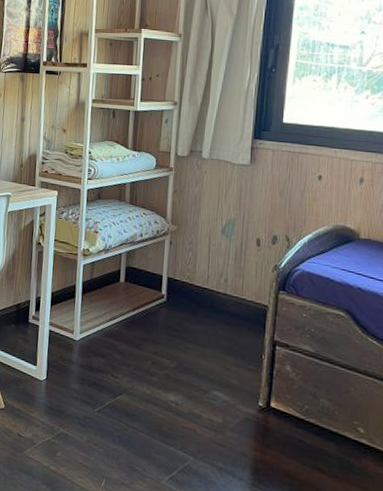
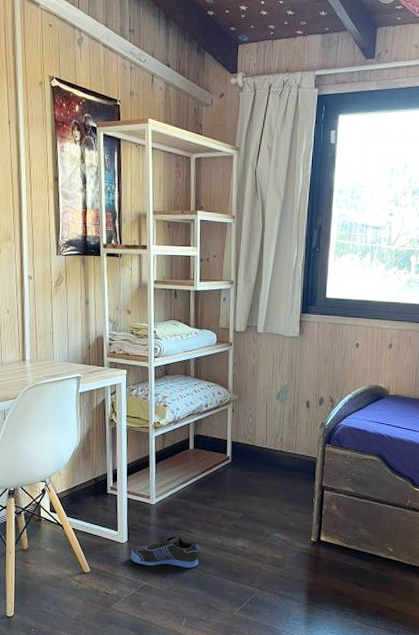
sneaker: none [48,378,126,419] -> present [130,535,200,568]

